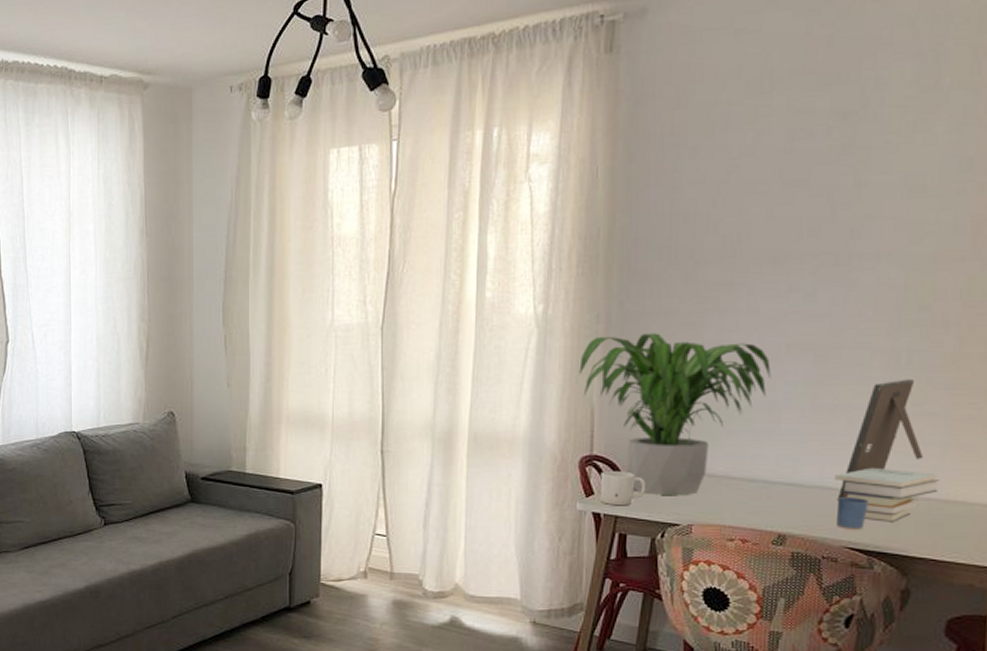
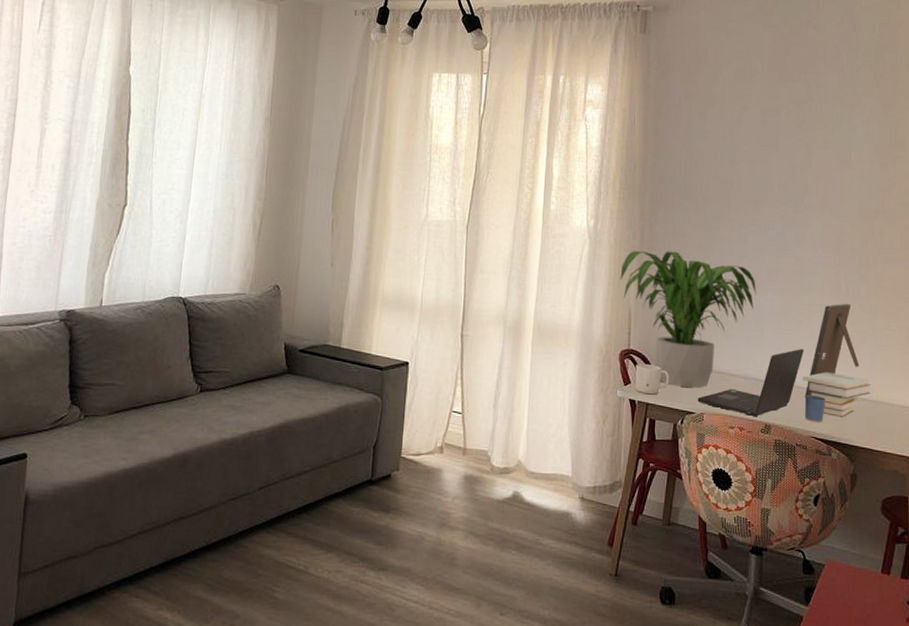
laptop: none [683,441,839,527] -> present [697,349,804,417]

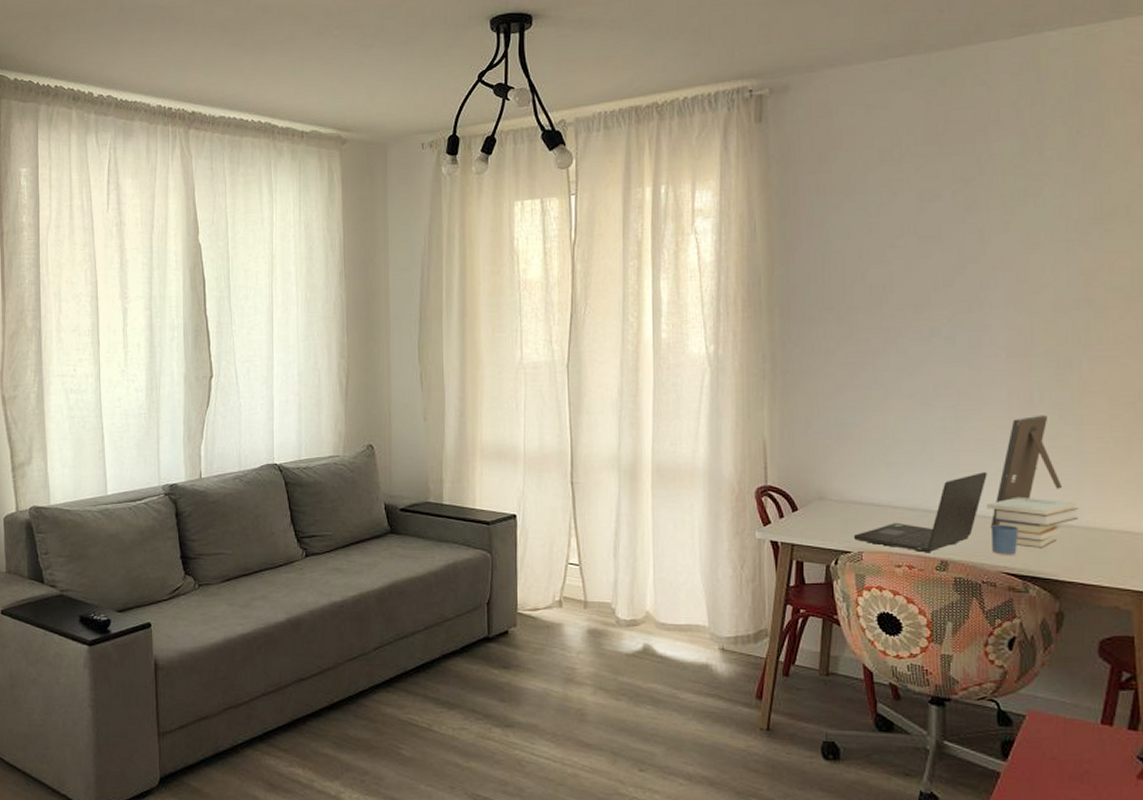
potted plant: present [620,250,757,389] -> none [750,372,923,525]
mug: present [635,364,670,395] -> none [775,501,818,535]

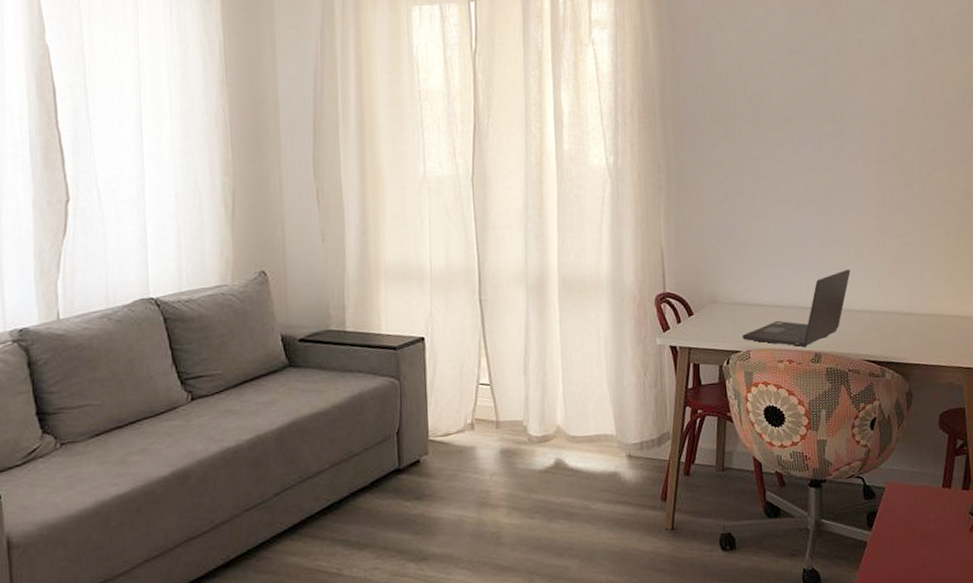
books: present [986,496,1079,548] -> none [850,290,922,336]
picture frame: present [990,415,1063,528] -> none [854,215,909,320]
mug: present [992,524,1019,555] -> none [855,316,876,345]

